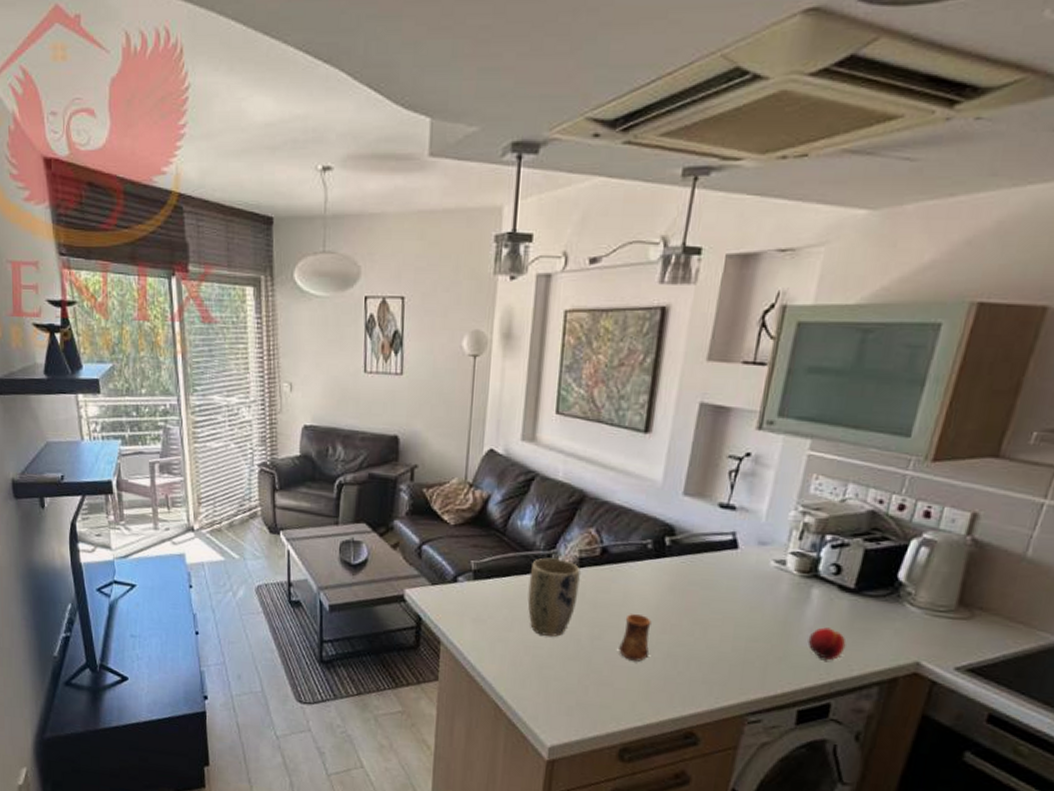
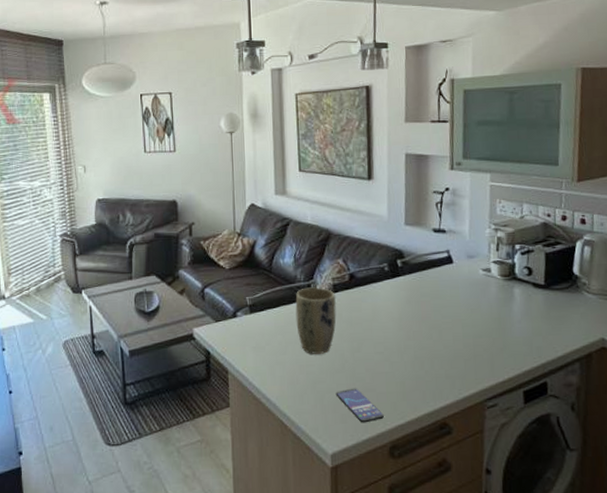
smartphone: none [564,679,619,719] -> present [335,388,384,423]
cup: present [619,614,652,661] -> none [375,326,401,367]
fruit: present [807,627,846,660] -> none [519,319,548,345]

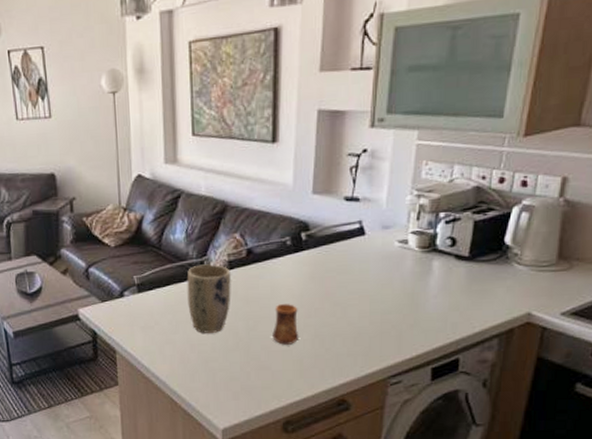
smartphone: present [335,388,384,423] -> none [228,366,279,400]
cup: none [375,326,401,367] -> present [272,304,299,345]

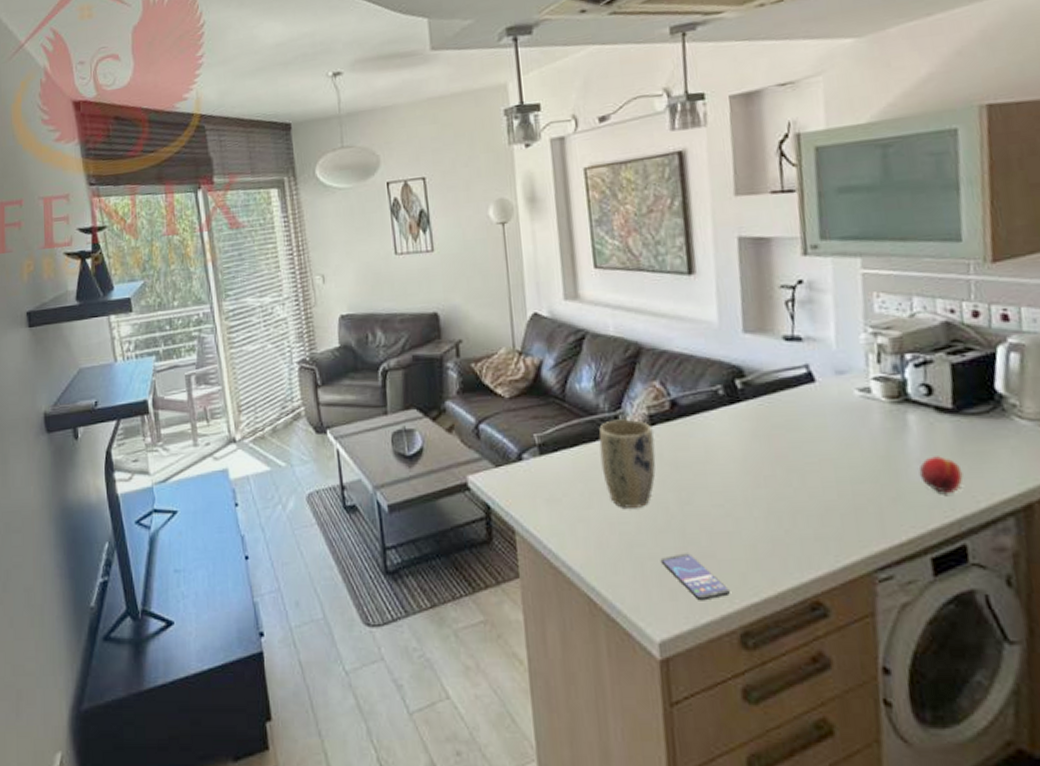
smartphone: none [228,366,279,400] -> present [660,553,730,601]
cup: present [272,304,299,345] -> none [712,470,749,524]
fruit: none [434,293,467,321] -> present [919,456,964,493]

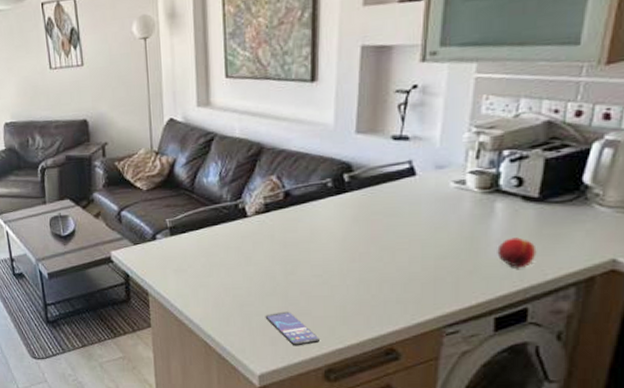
plant pot: present [598,419,656,508] -> none [220,207,268,277]

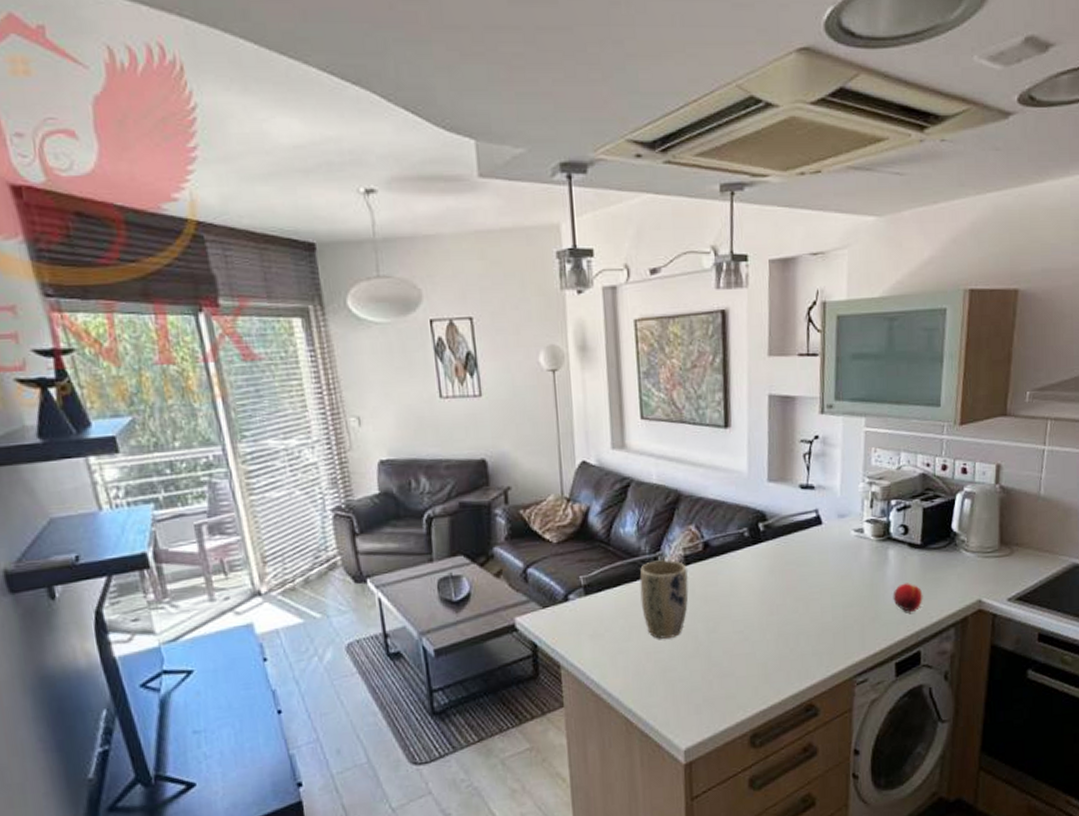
plant pot: none [220,207,268,277] -> present [639,560,689,639]
smartphone: present [265,311,320,346] -> none [688,673,744,712]

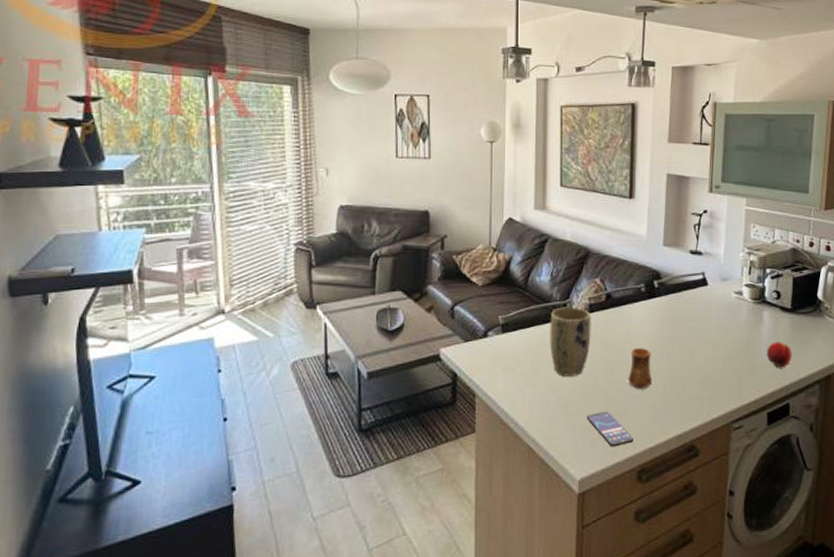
smartphone: none [688,673,744,712] -> present [586,411,634,447]
cup: none [734,601,763,647] -> present [628,348,653,389]

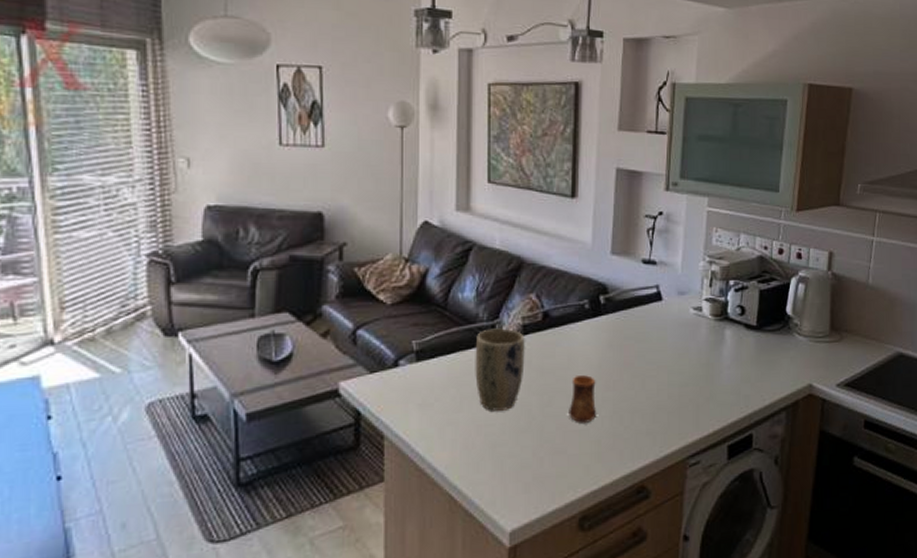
smartphone: present [586,411,634,447] -> none [519,450,574,492]
fruit: present [766,341,792,367] -> none [728,364,757,393]

